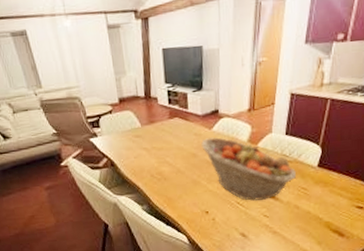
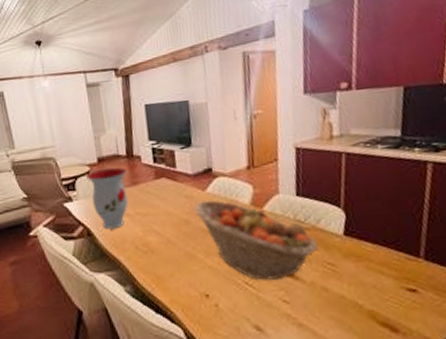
vase: none [108,107,146,161] -> present [85,167,129,229]

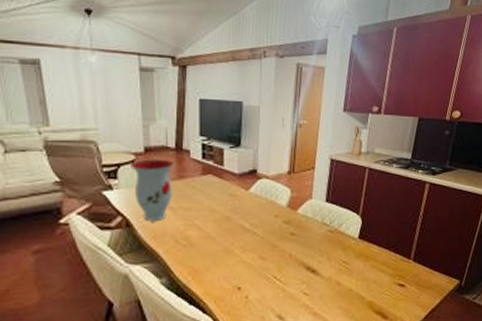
fruit basket: present [194,200,318,280] -> none [236,200,337,275]

